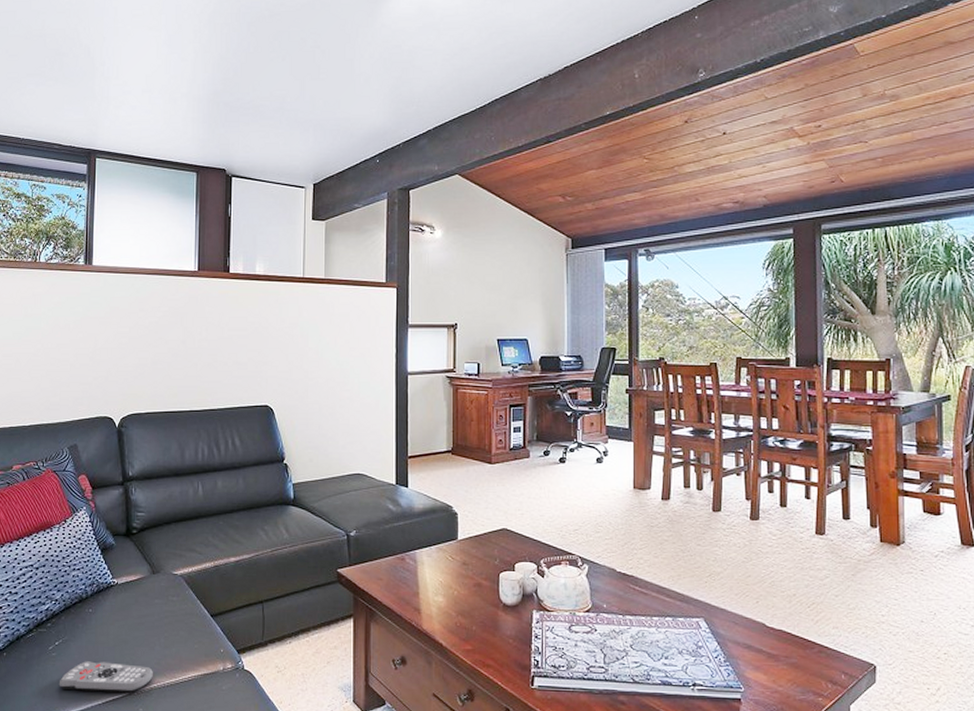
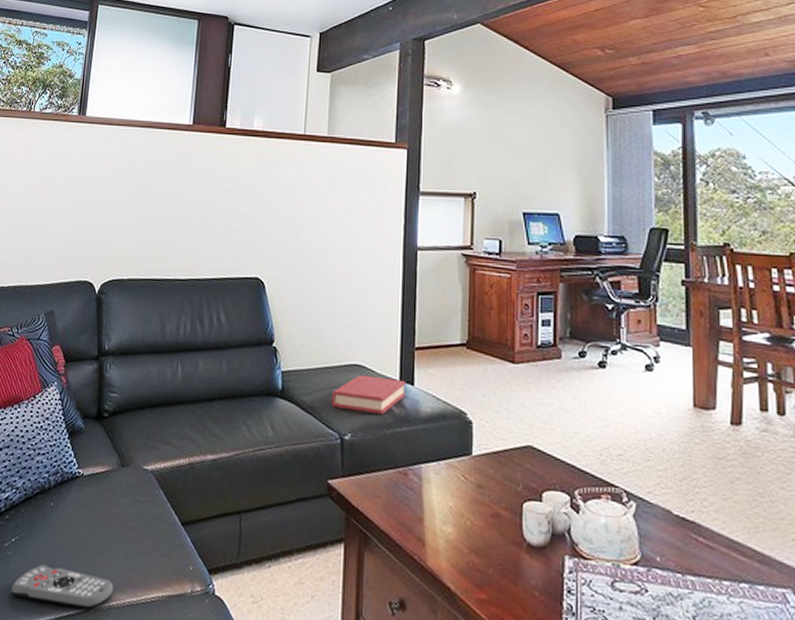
hardback book: none [338,481,401,514] -> present [331,374,406,415]

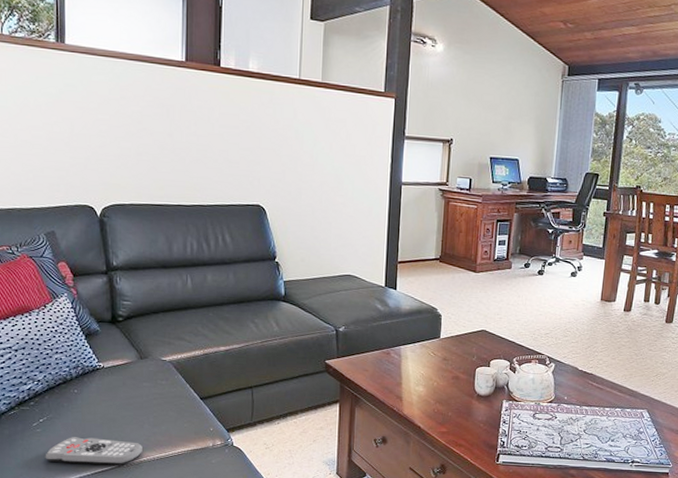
hardback book: present [331,374,406,415] -> none [328,282,390,312]

